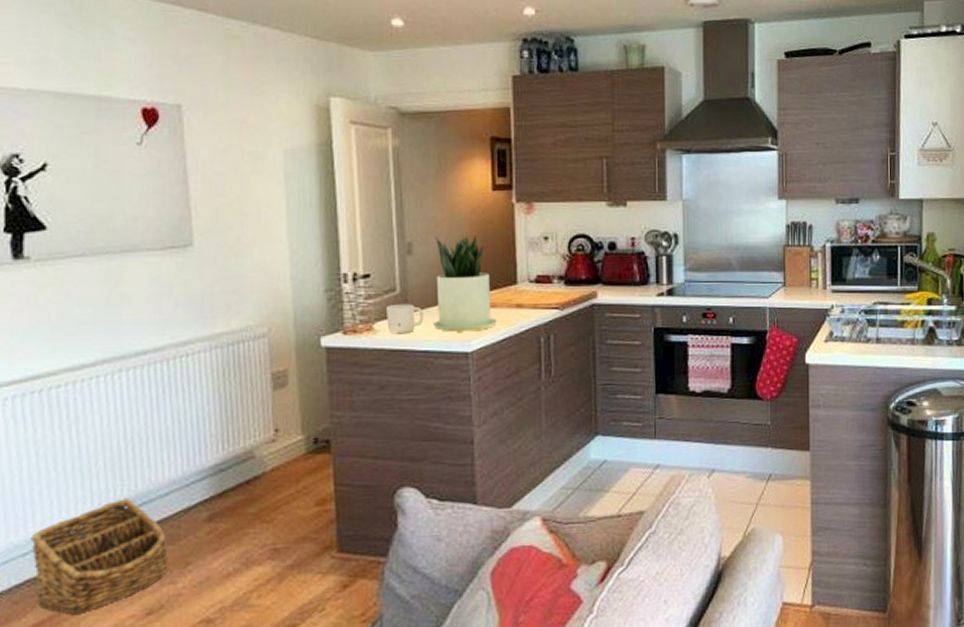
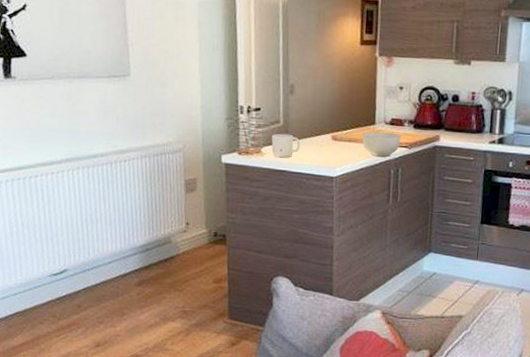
basket: present [30,499,170,615] -> none [19,263,111,340]
planter: present [432,236,497,332] -> none [306,81,357,161]
bowl: none [501,292,550,322] -> present [362,132,401,157]

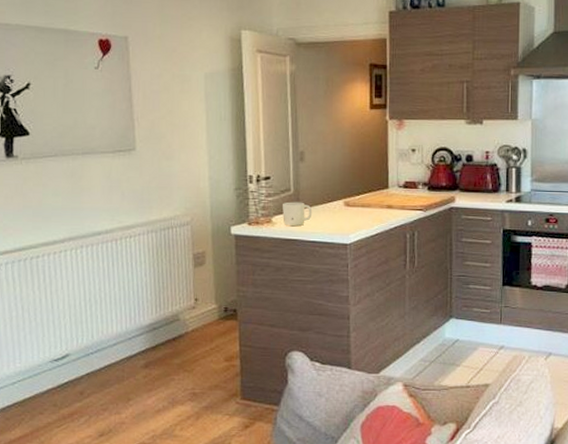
bowl: present [362,132,401,157] -> none [375,196,415,221]

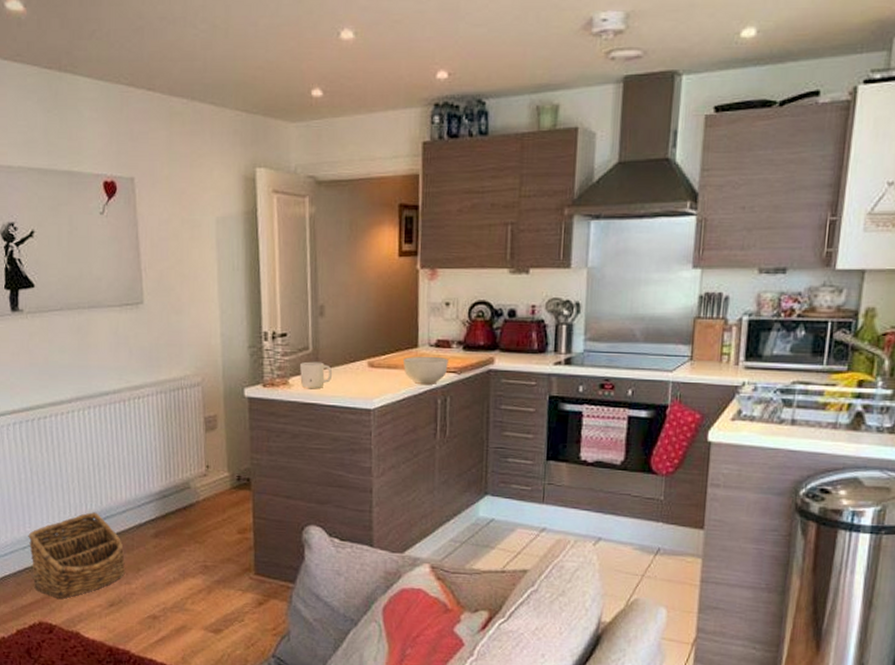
basket: none [18,346,116,431] -> present [28,512,126,599]
bowl: none [375,196,415,221] -> present [402,356,449,384]

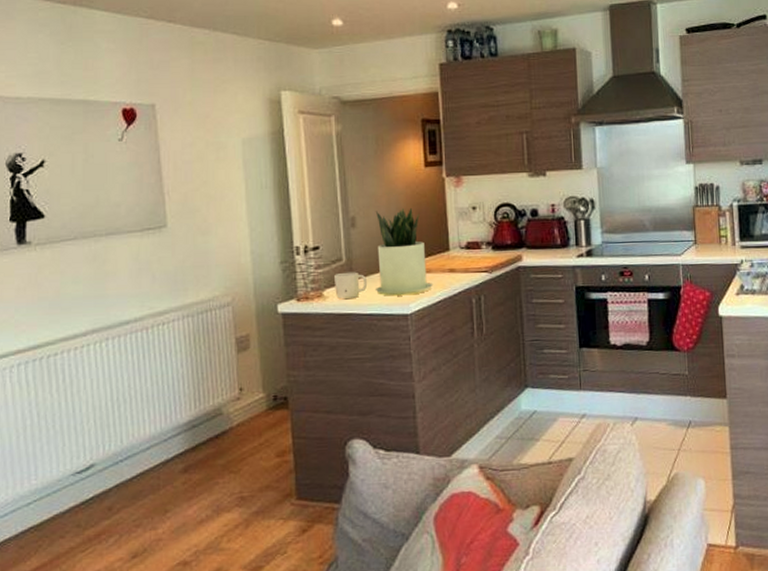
basket: present [28,512,126,599] -> none [34,453,151,558]
planter: none [339,300,398,390] -> present [375,208,432,296]
bowl: present [402,356,449,384] -> none [435,258,480,286]

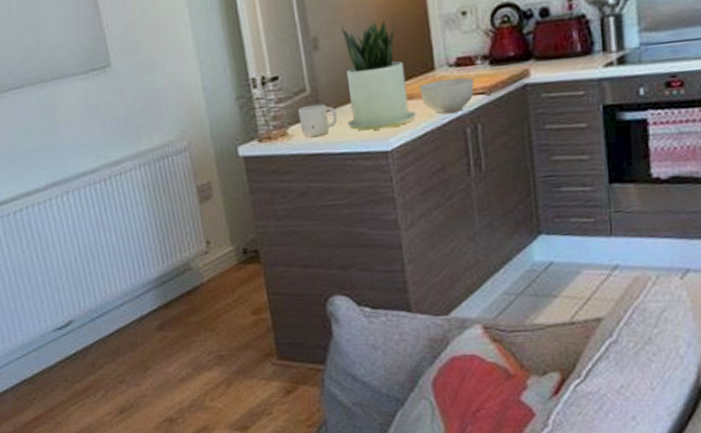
bowl: none [435,258,480,286] -> present [418,77,474,114]

